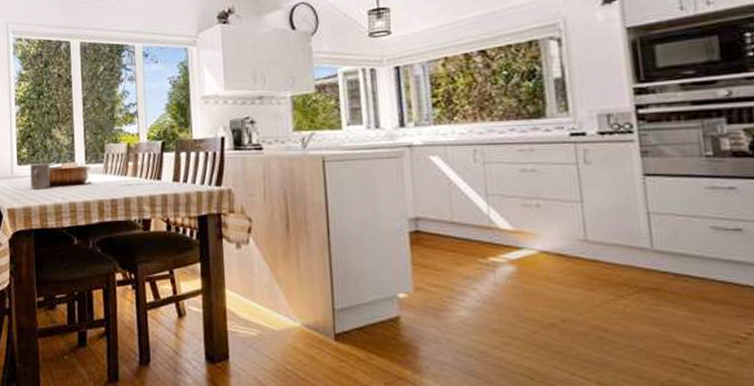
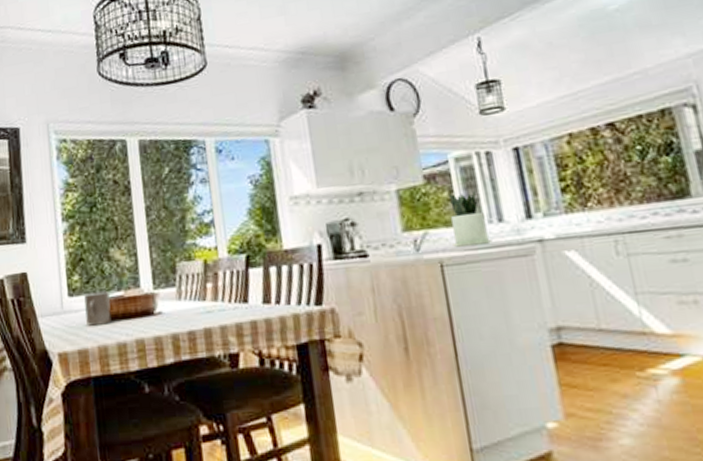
planter: none [334,101,369,148] -> present [449,191,493,248]

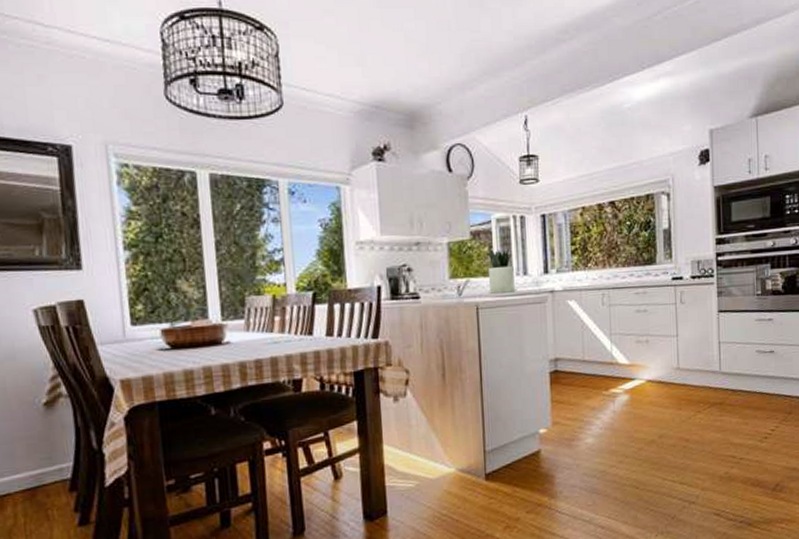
cup: present [84,291,112,326] -> none [149,321,178,354]

